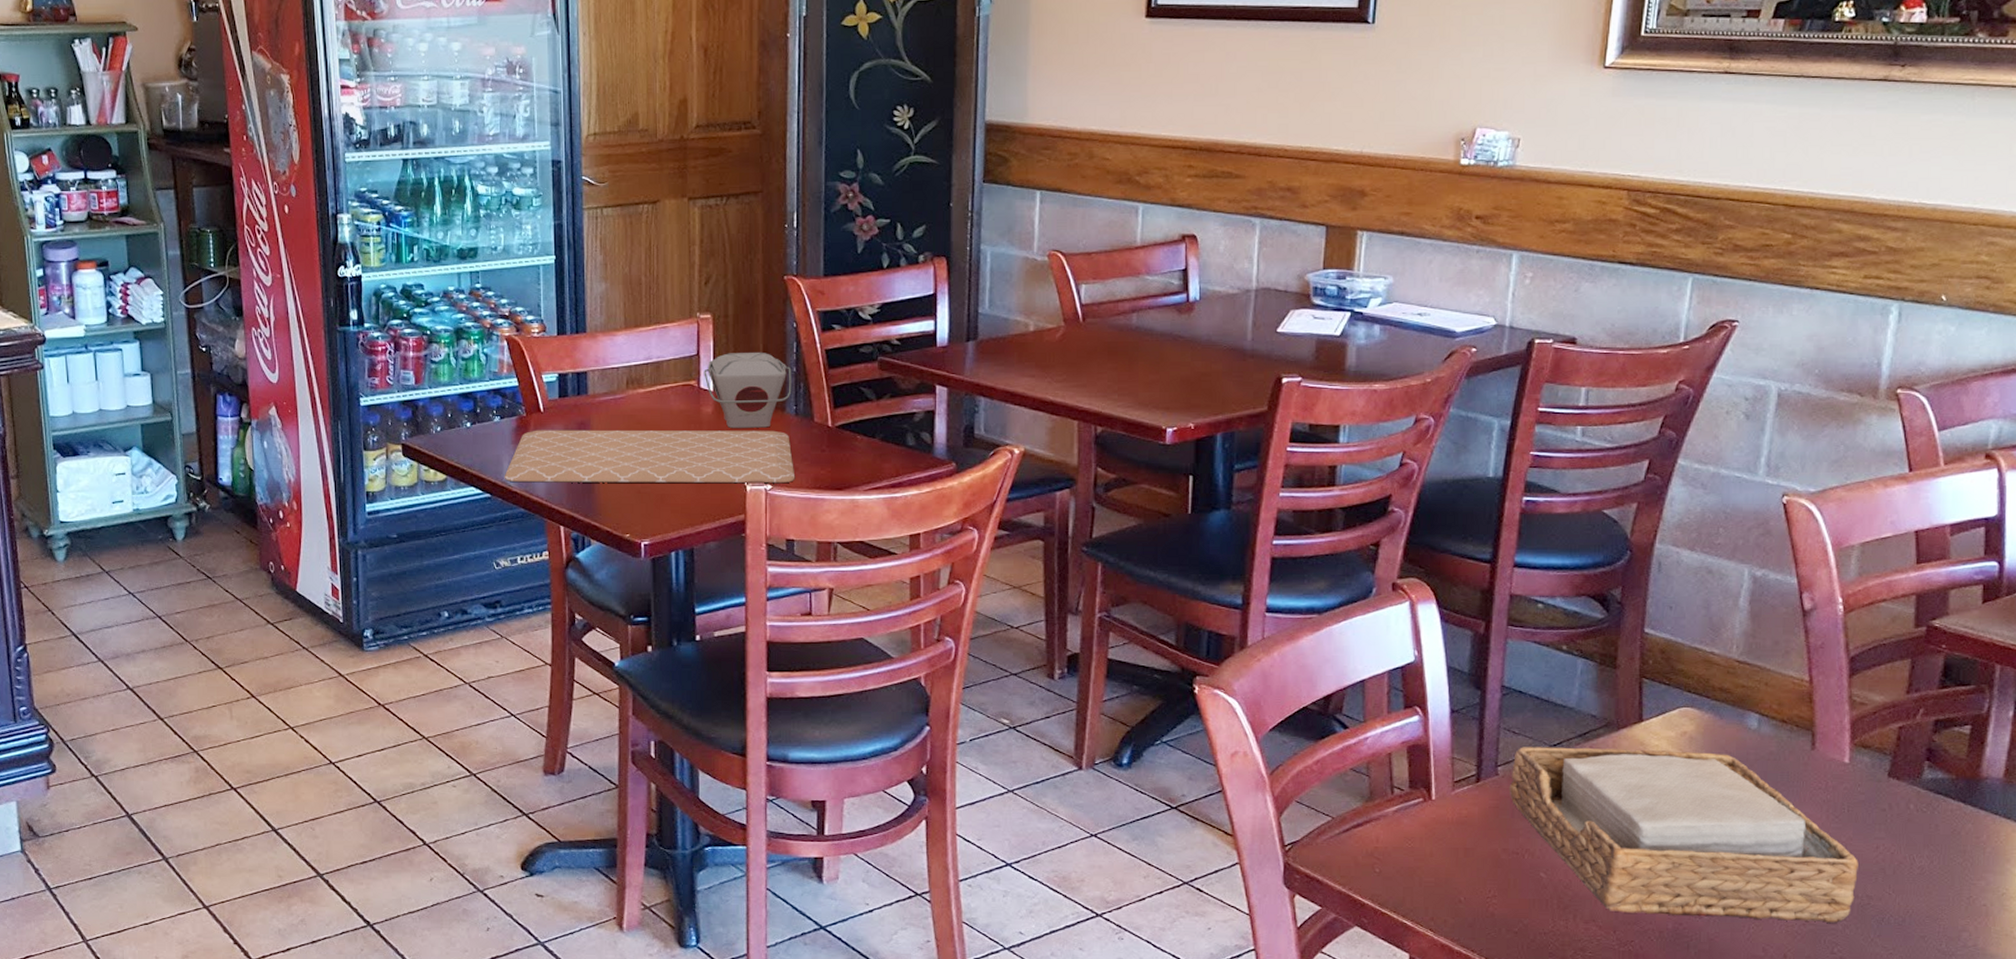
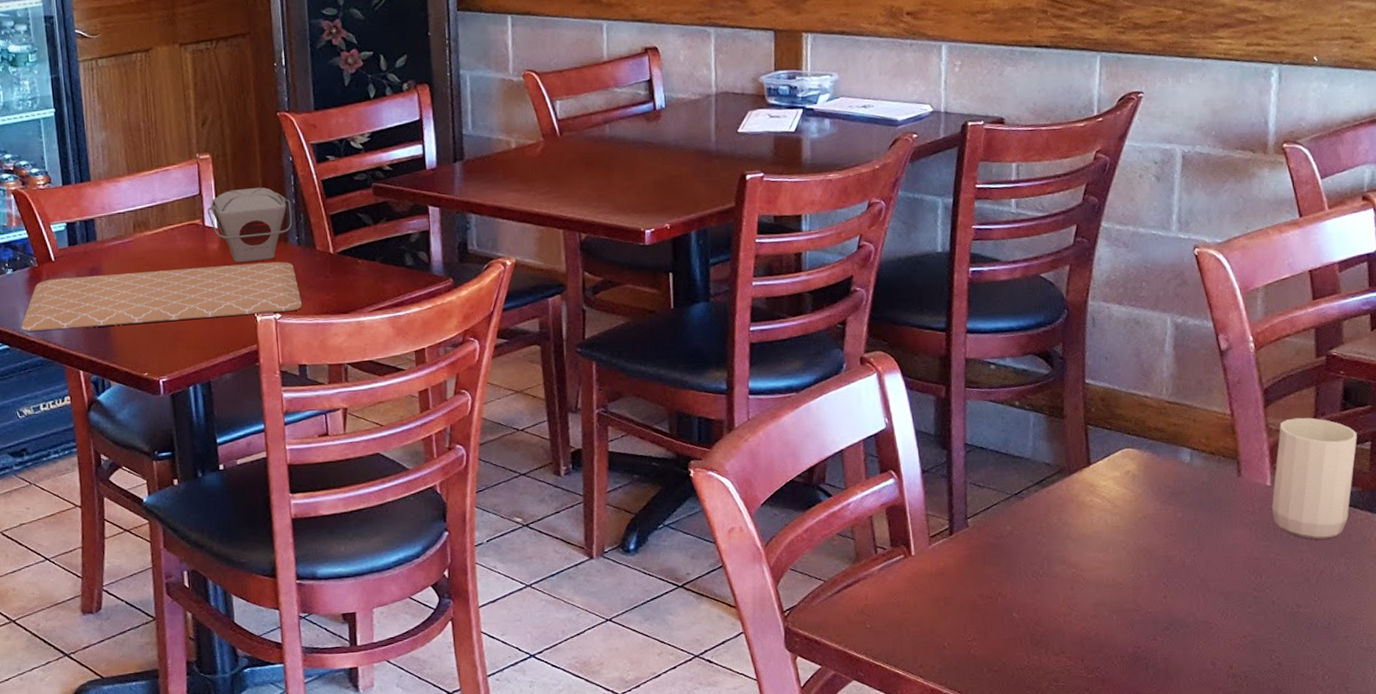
napkin holder: present [1509,747,1858,923] -> none [979,487,1287,643]
cup: none [1848,691,1955,827] -> present [1272,417,1357,540]

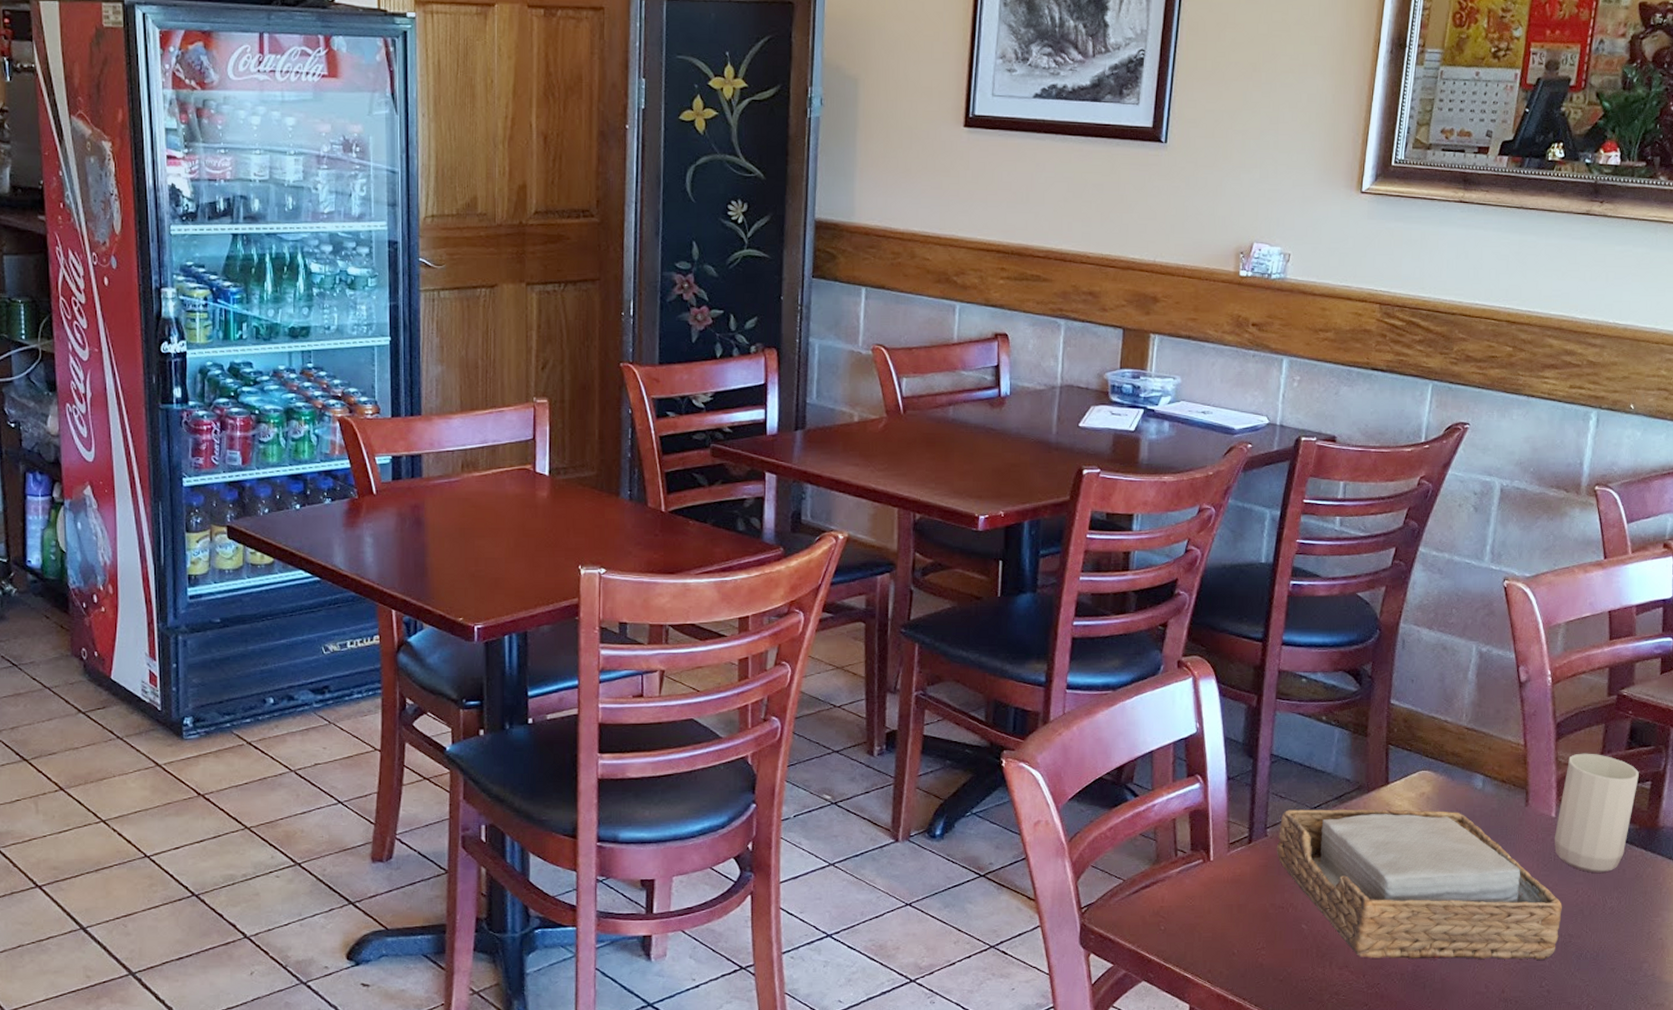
placemat: present [20,261,303,332] -> none [334,512,629,568]
takeout container: present [207,187,293,262] -> none [539,437,626,512]
napkin holder: none [979,487,1287,643] -> present [1276,809,1562,960]

